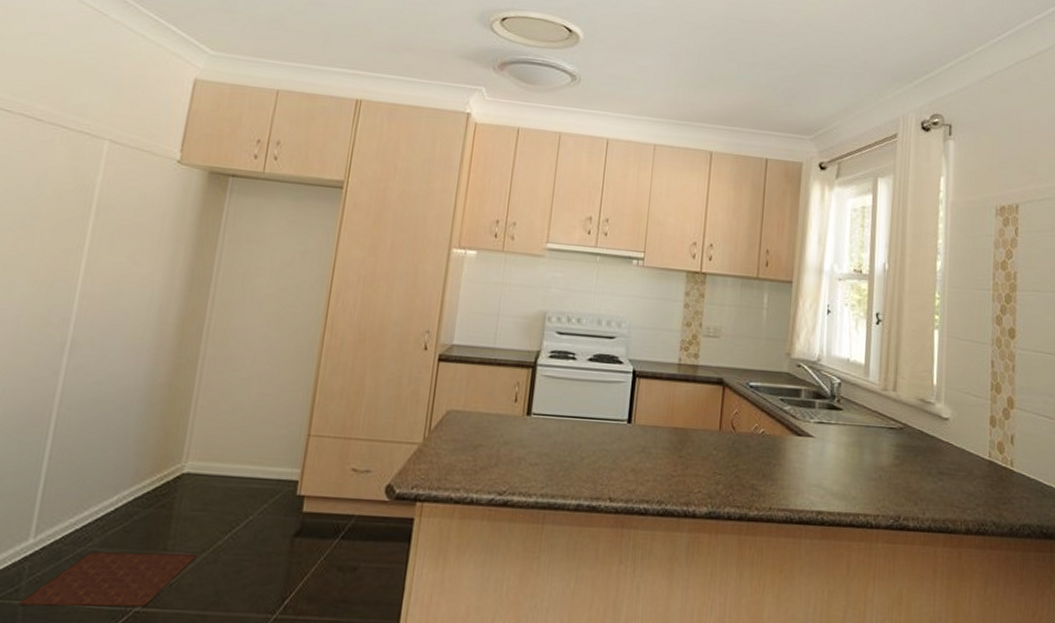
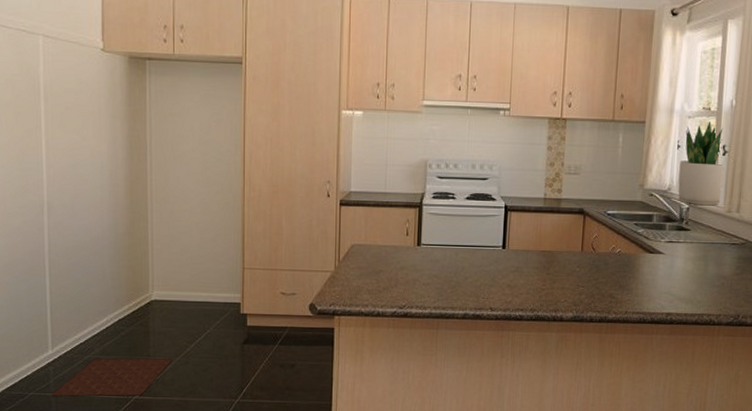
planter: none [828,285,878,382] -> present [678,121,724,206]

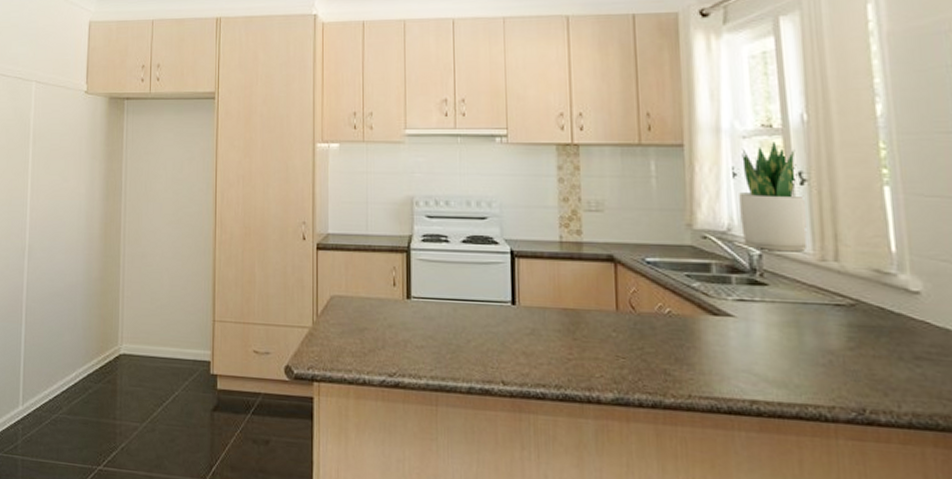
doormat: present [51,358,173,396] -> none [18,418,139,466]

